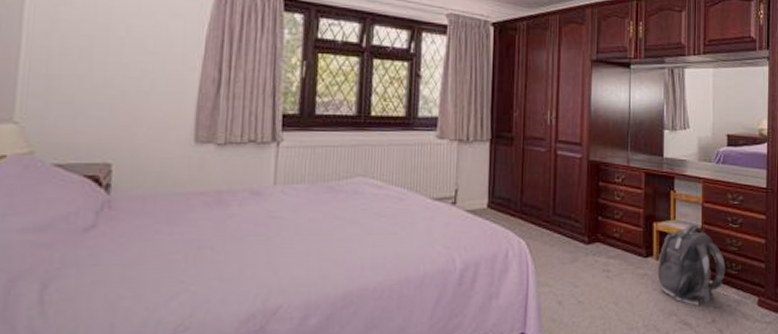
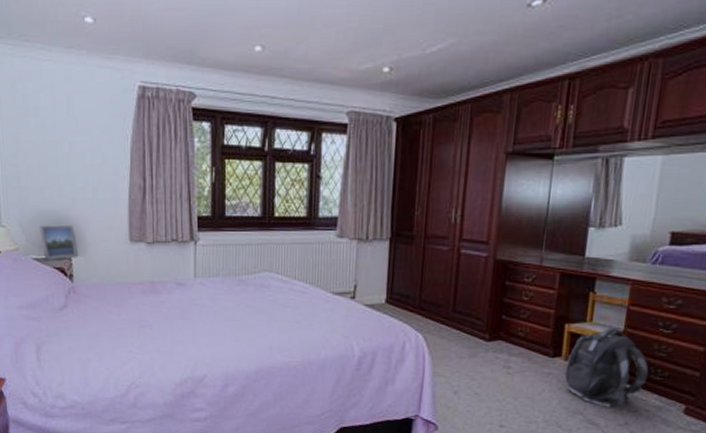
picture frame: none [70,121,123,168] -> present [39,224,79,262]

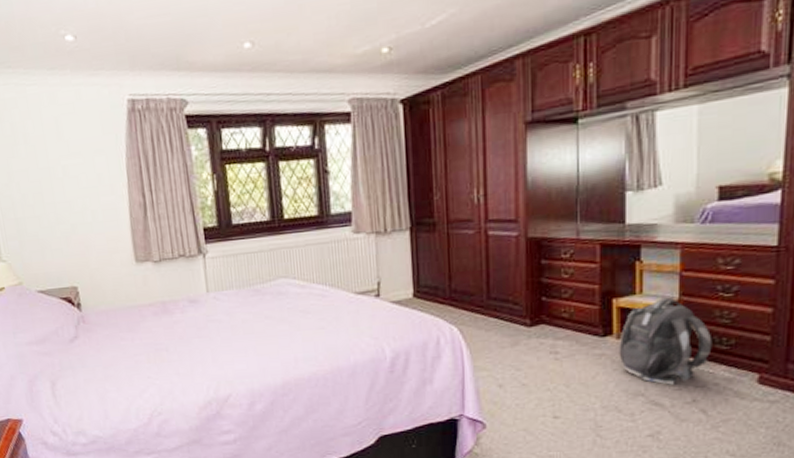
picture frame: present [39,224,79,262] -> none [41,251,85,293]

